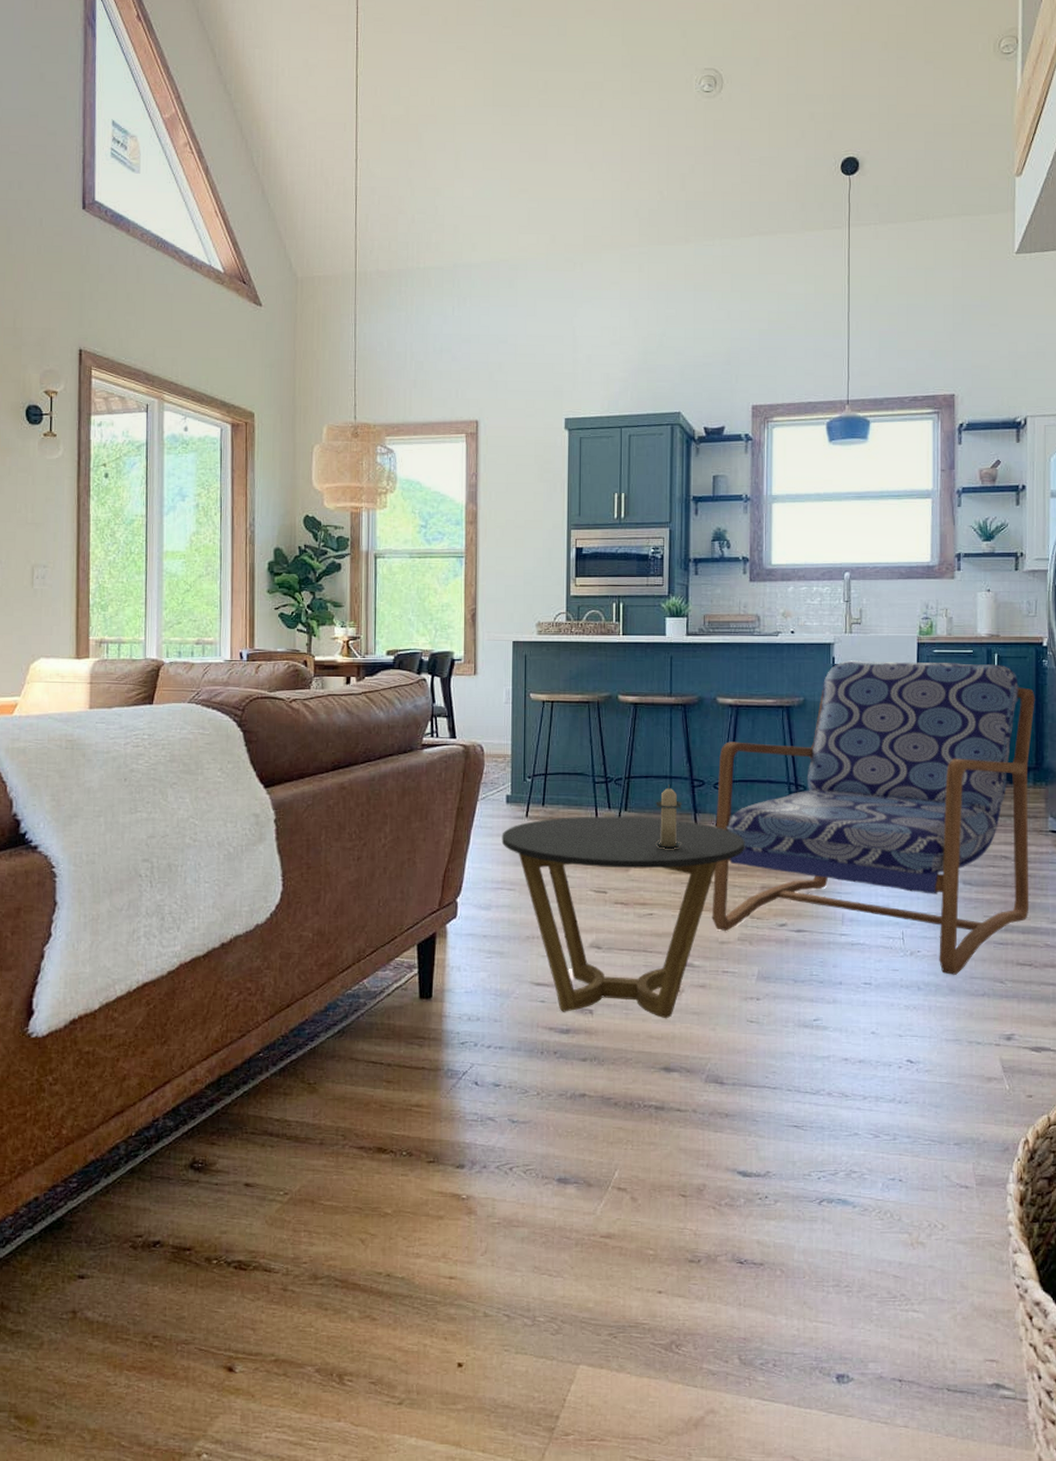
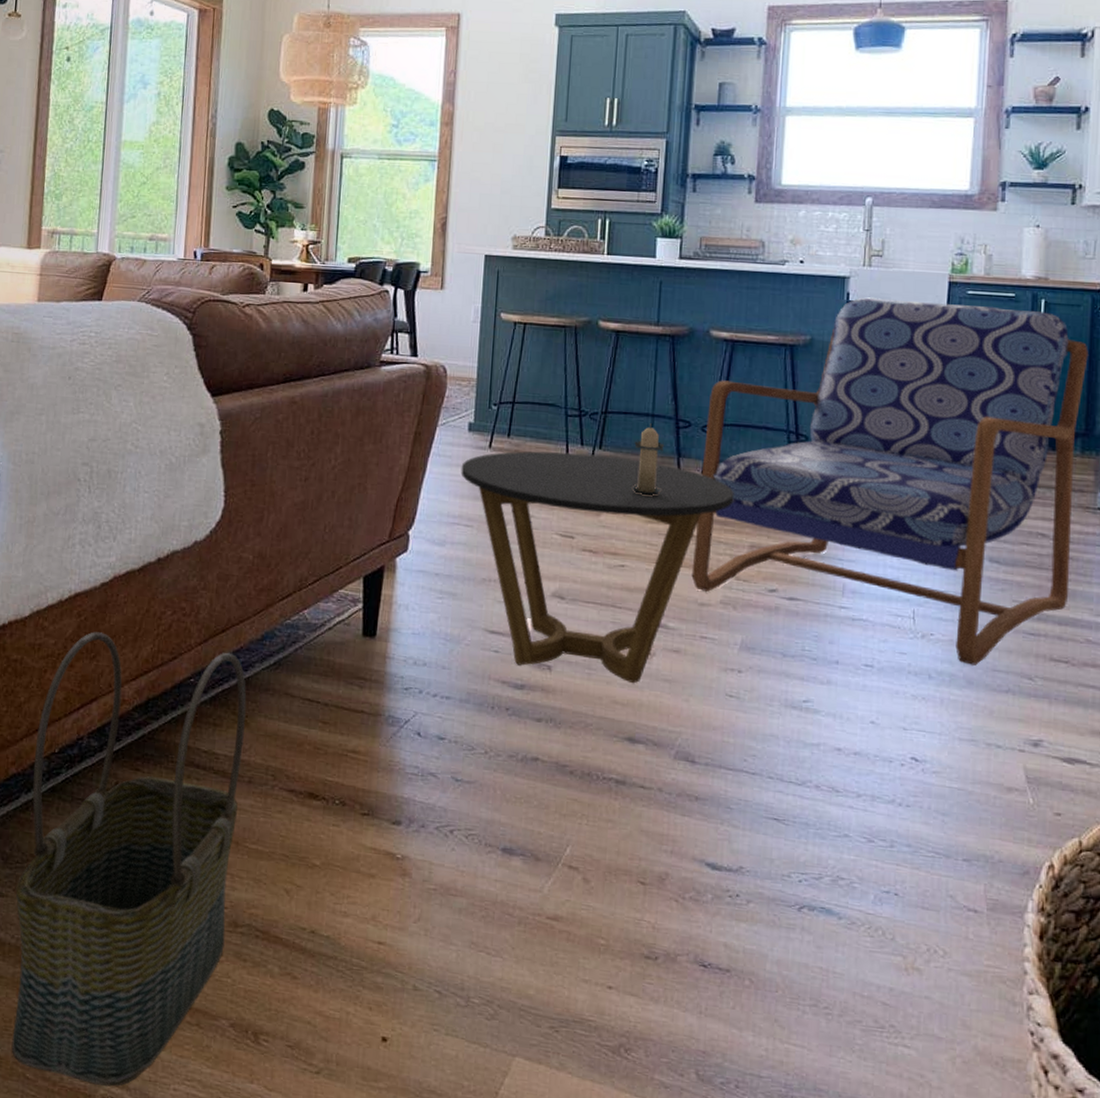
basket: none [101,1018,314,1443] -> present [11,632,247,1087]

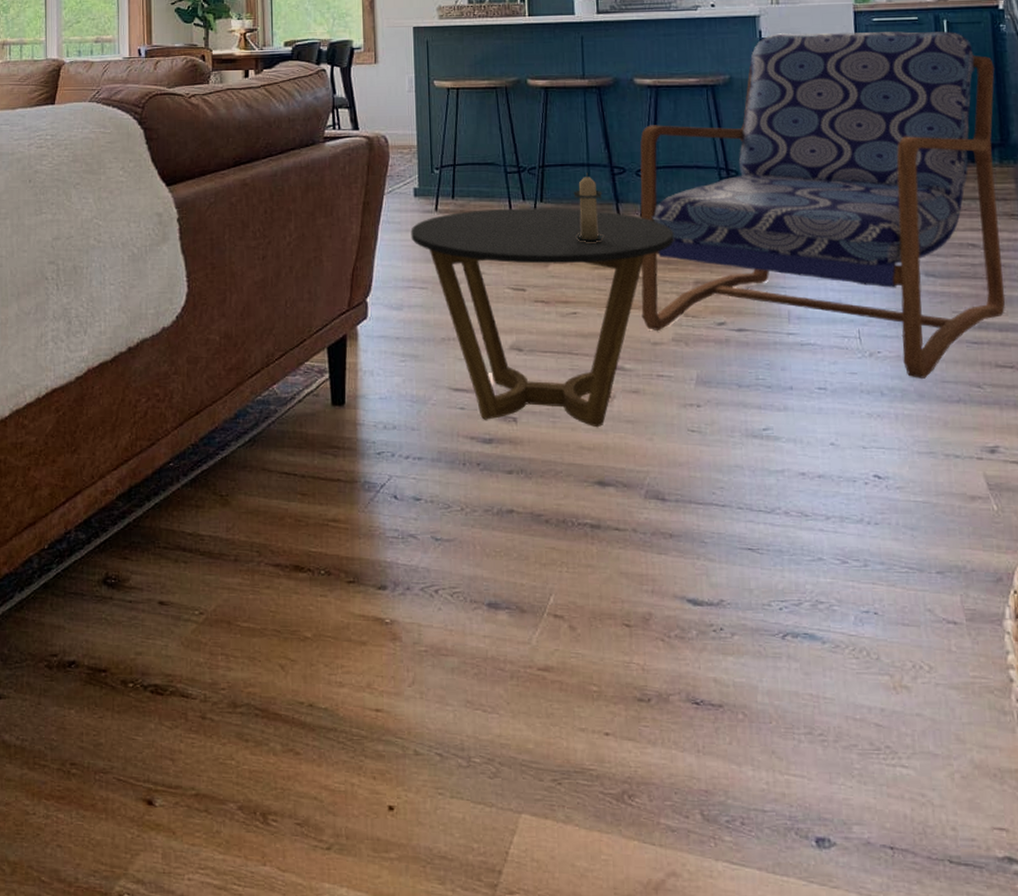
basket: present [11,632,247,1087] -> none [17,425,227,883]

